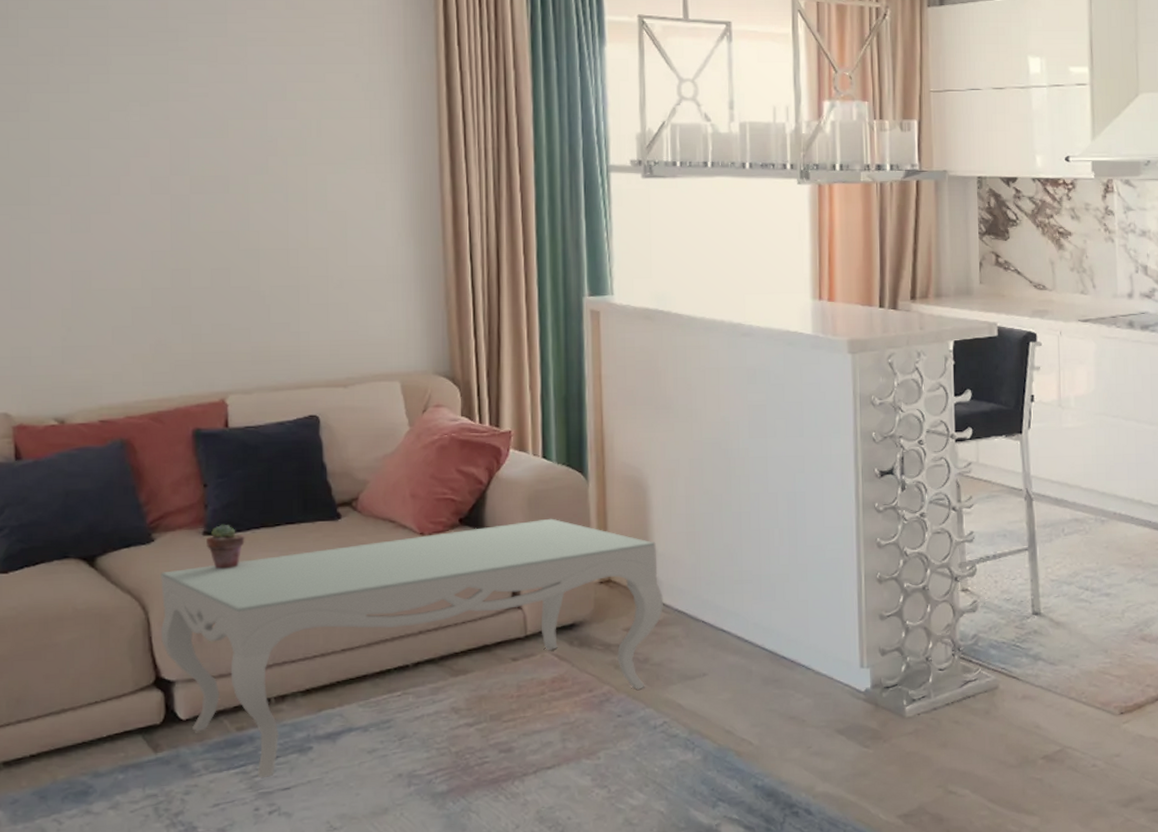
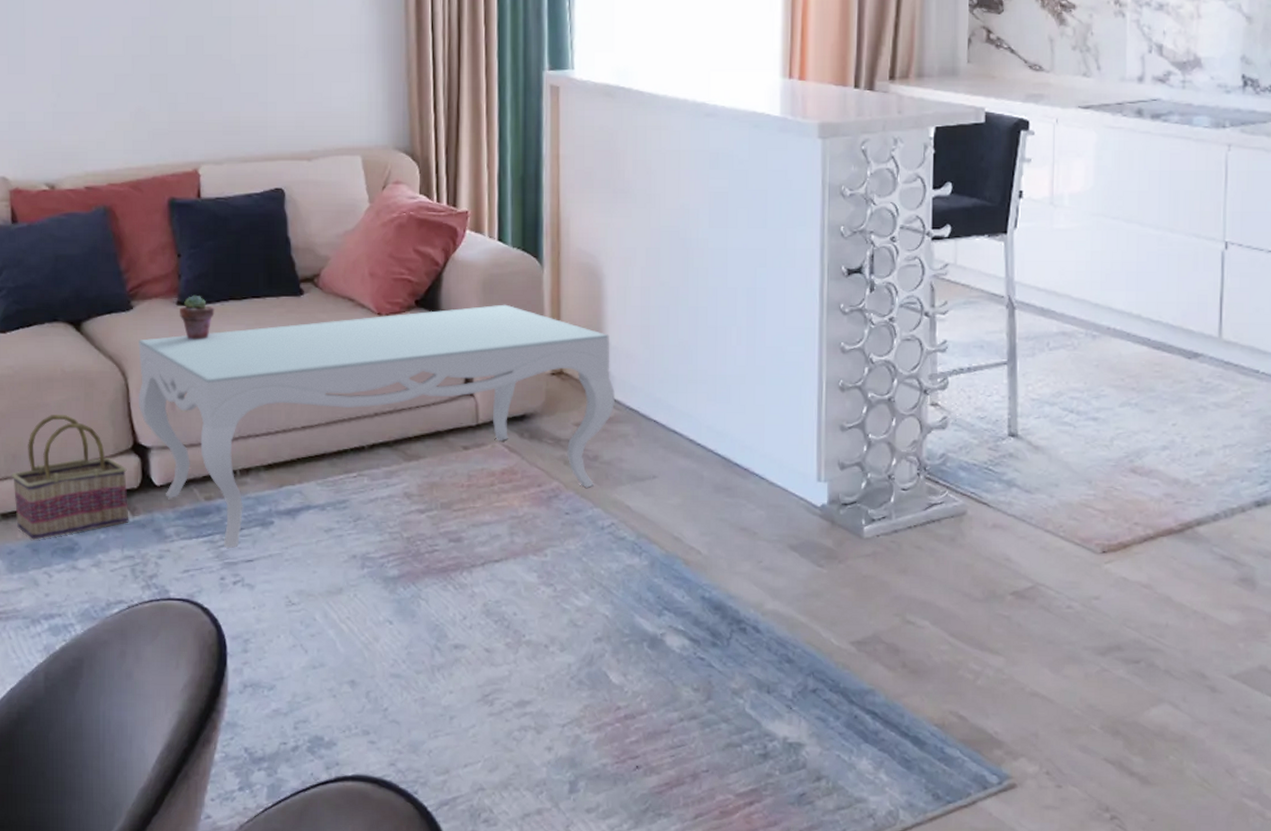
basket: none [15,654,151,787] -> present [12,415,129,540]

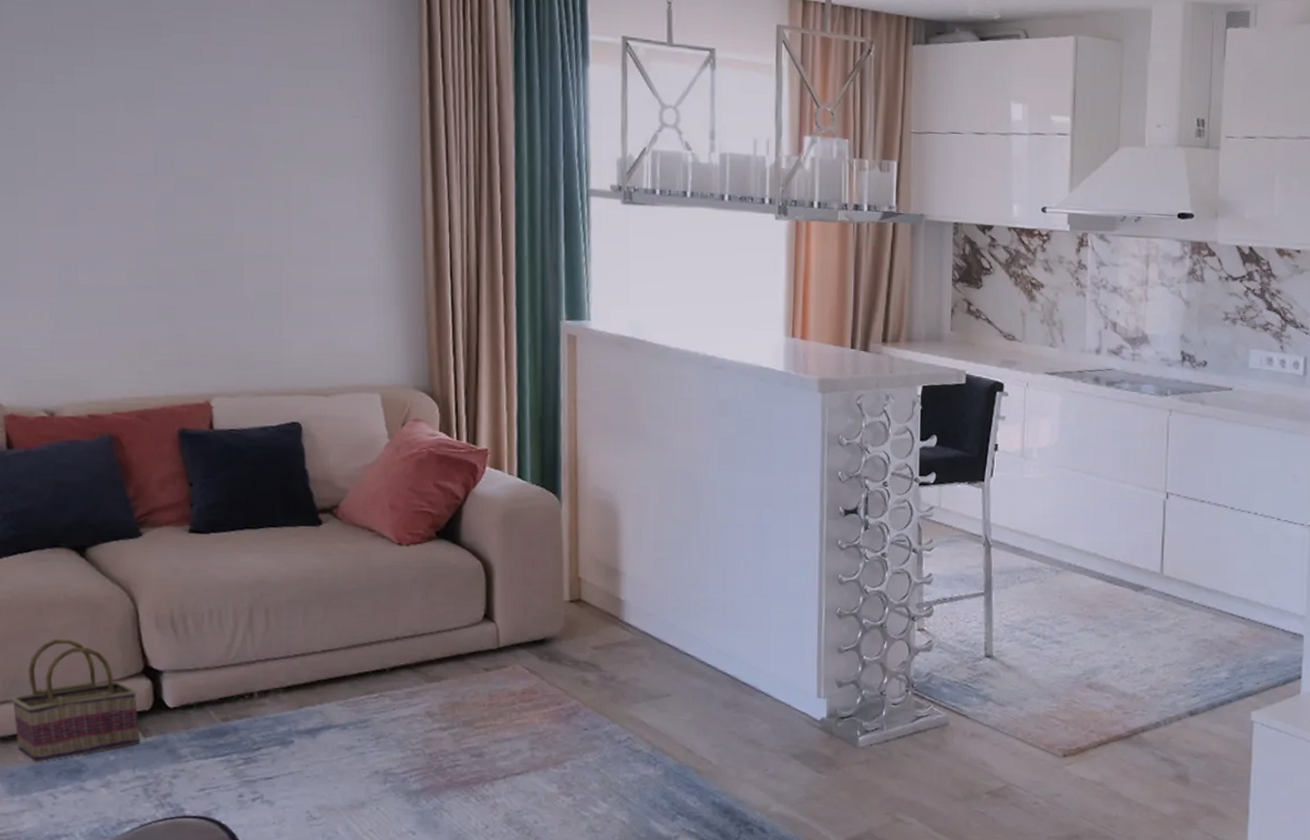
coffee table: present [138,304,615,549] -> none [148,536,631,768]
potted succulent: present [180,295,215,340] -> none [192,523,229,567]

